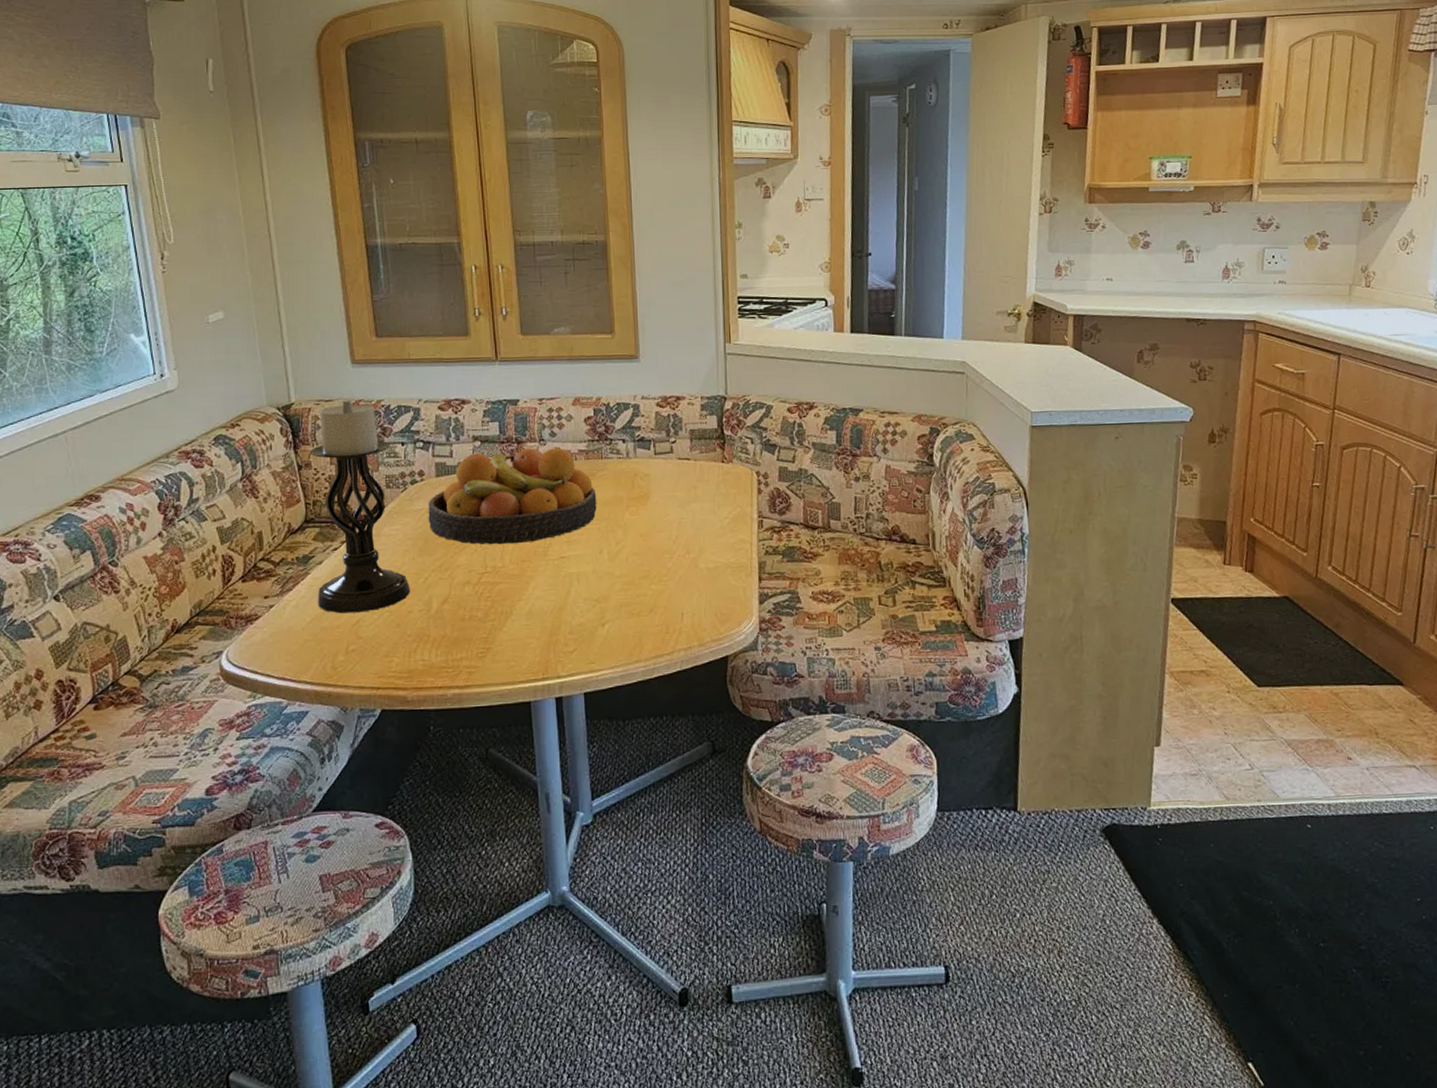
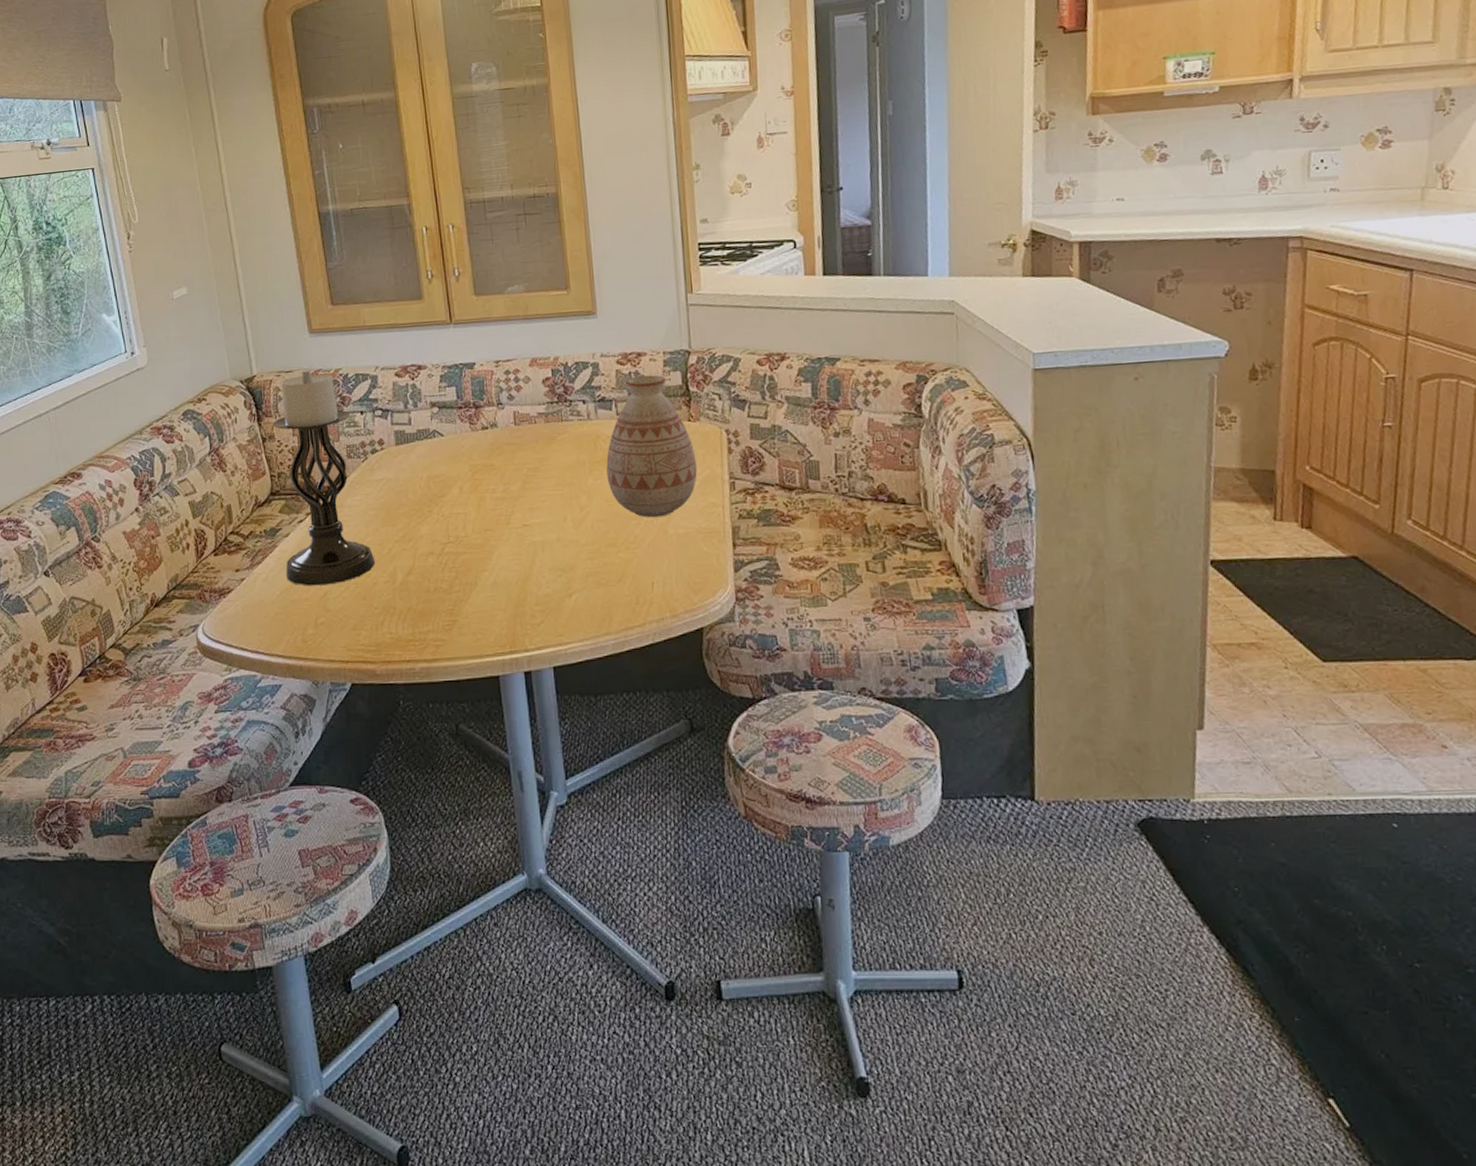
fruit bowl: present [428,448,597,545] -> none [389,411,559,514]
vase: none [643,418,728,552] -> present [606,375,697,518]

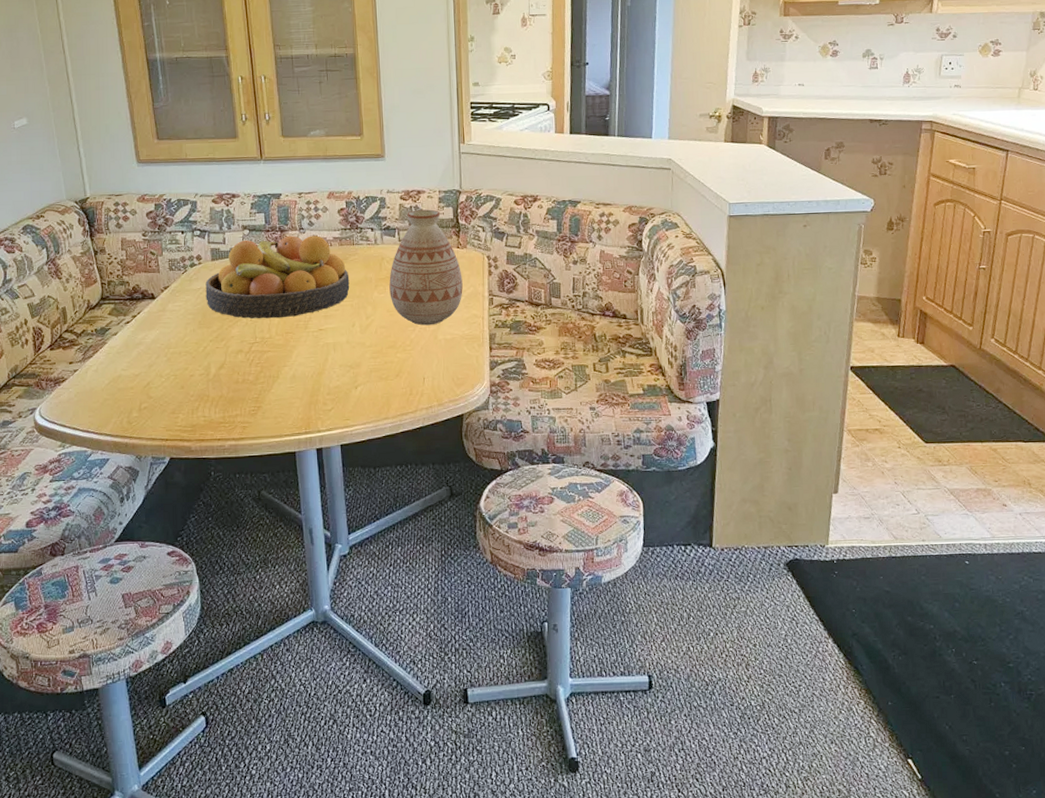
candle holder: present [273,370,376,586] -> none [104,194,193,377]
fruit bowl: none [389,411,559,514] -> present [205,235,350,319]

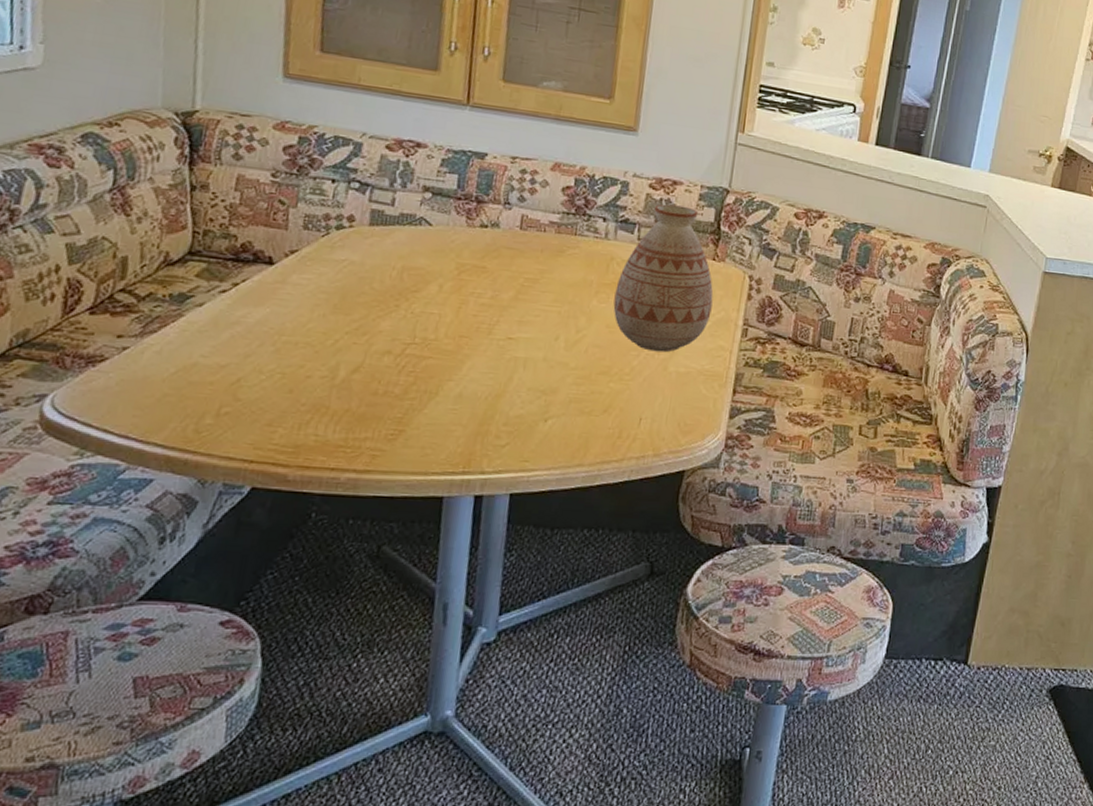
fruit bowl: present [205,235,350,319] -> none [350,205,563,317]

